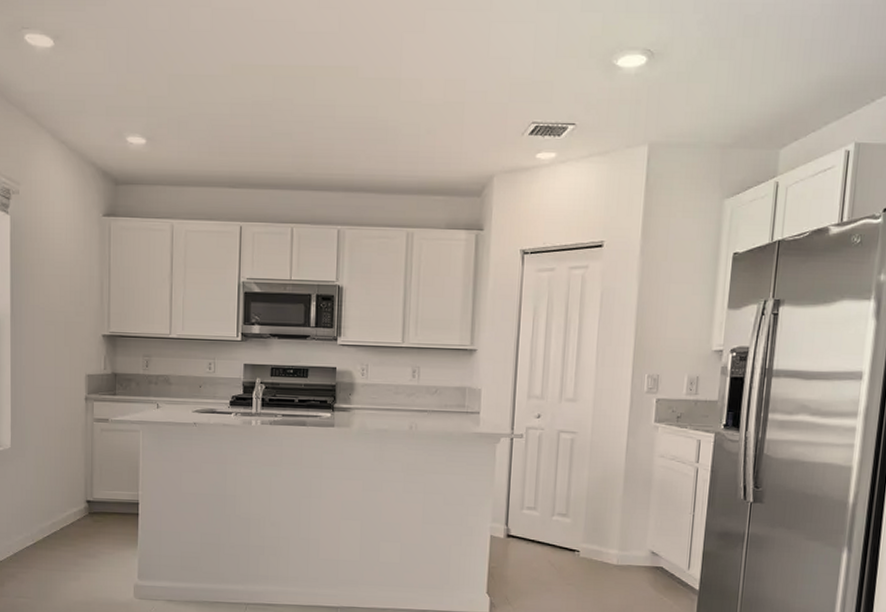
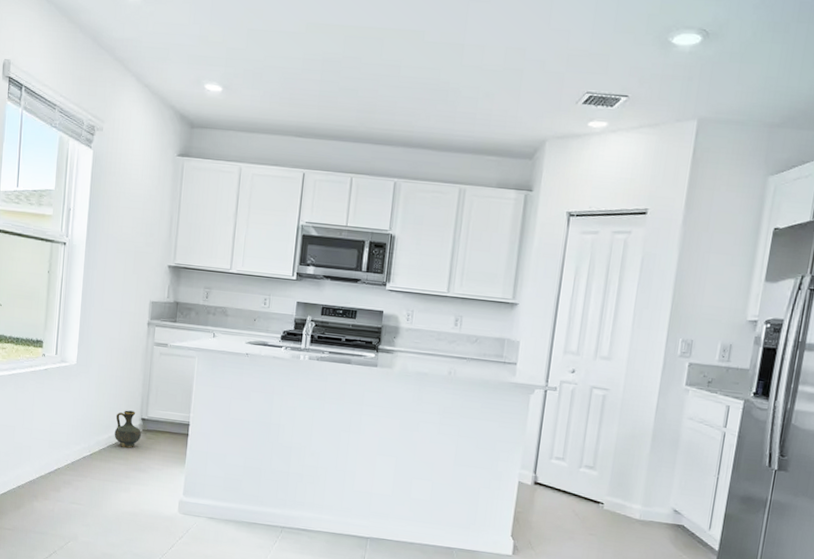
ceramic jug: none [58,493,88,533] -> present [114,410,142,448]

